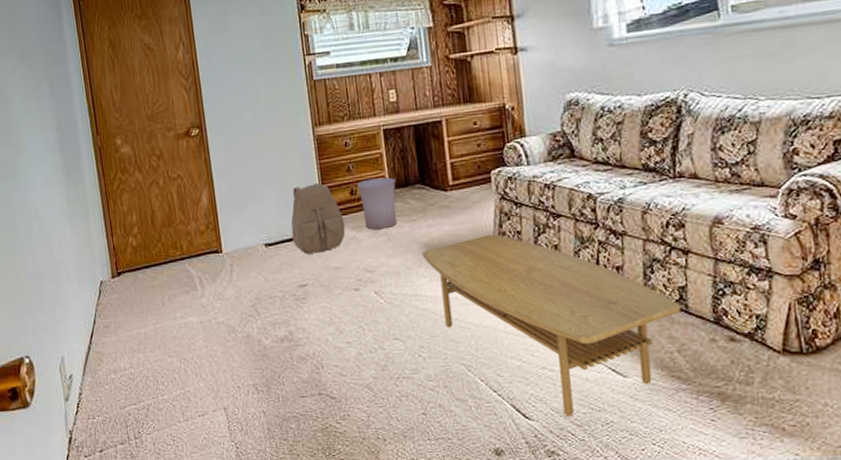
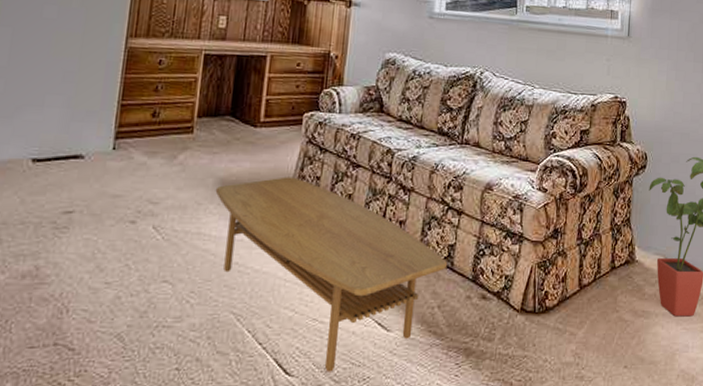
backpack: present [291,183,346,254] -> none [69,98,138,176]
waste bin: present [357,177,398,230] -> none [160,102,206,159]

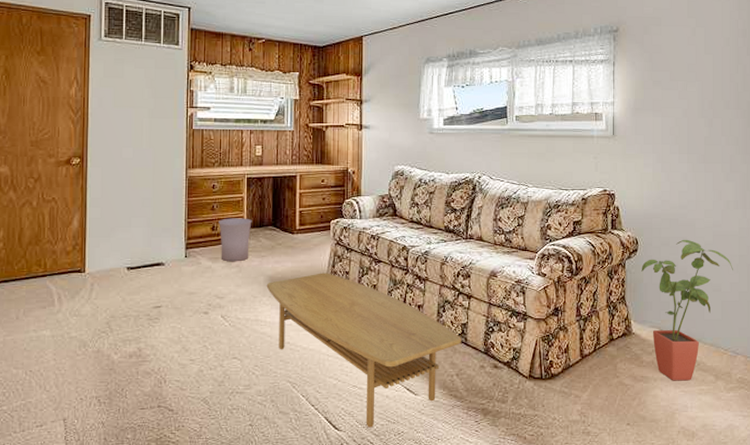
waste bin: none [160,102,206,159] -> present [219,218,252,262]

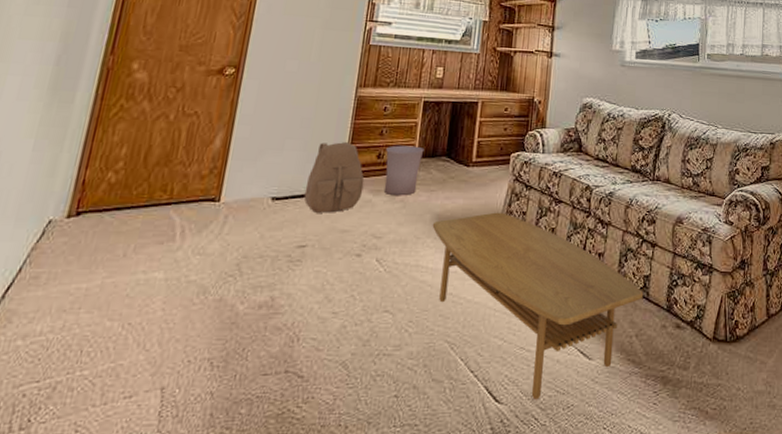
backpack: none [153,218,203,279] -> present [303,142,365,213]

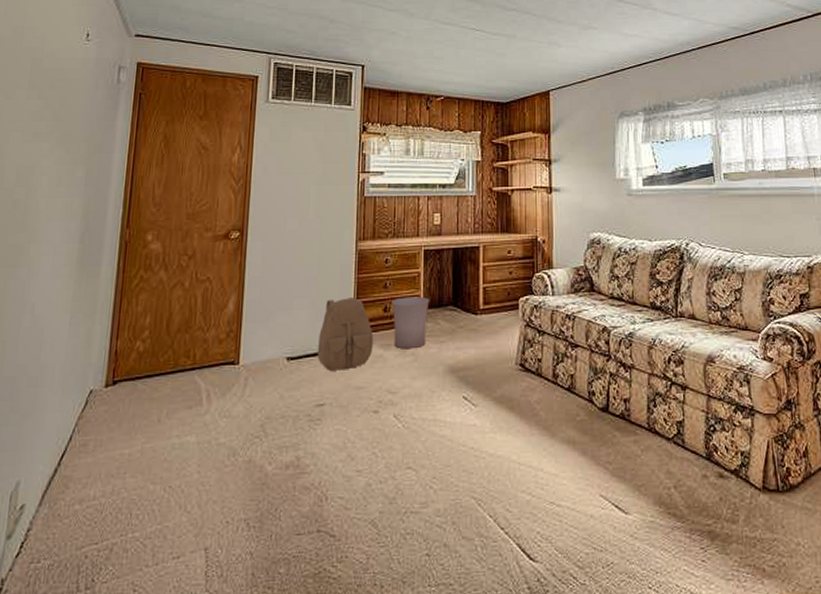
coffee table: present [432,212,644,400] -> none [446,360,679,558]

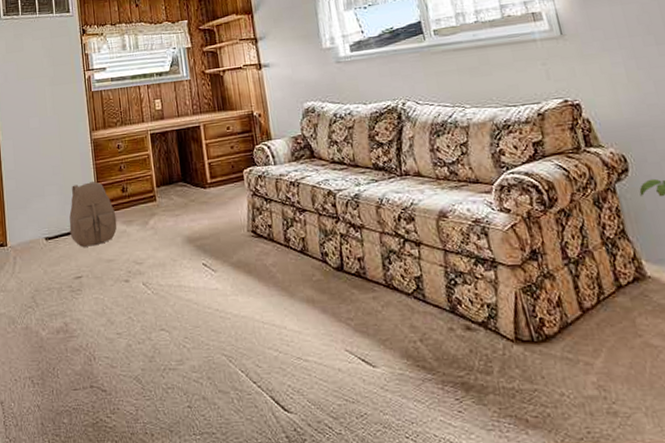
waste bin: present [392,297,430,349] -> none [128,176,163,224]

